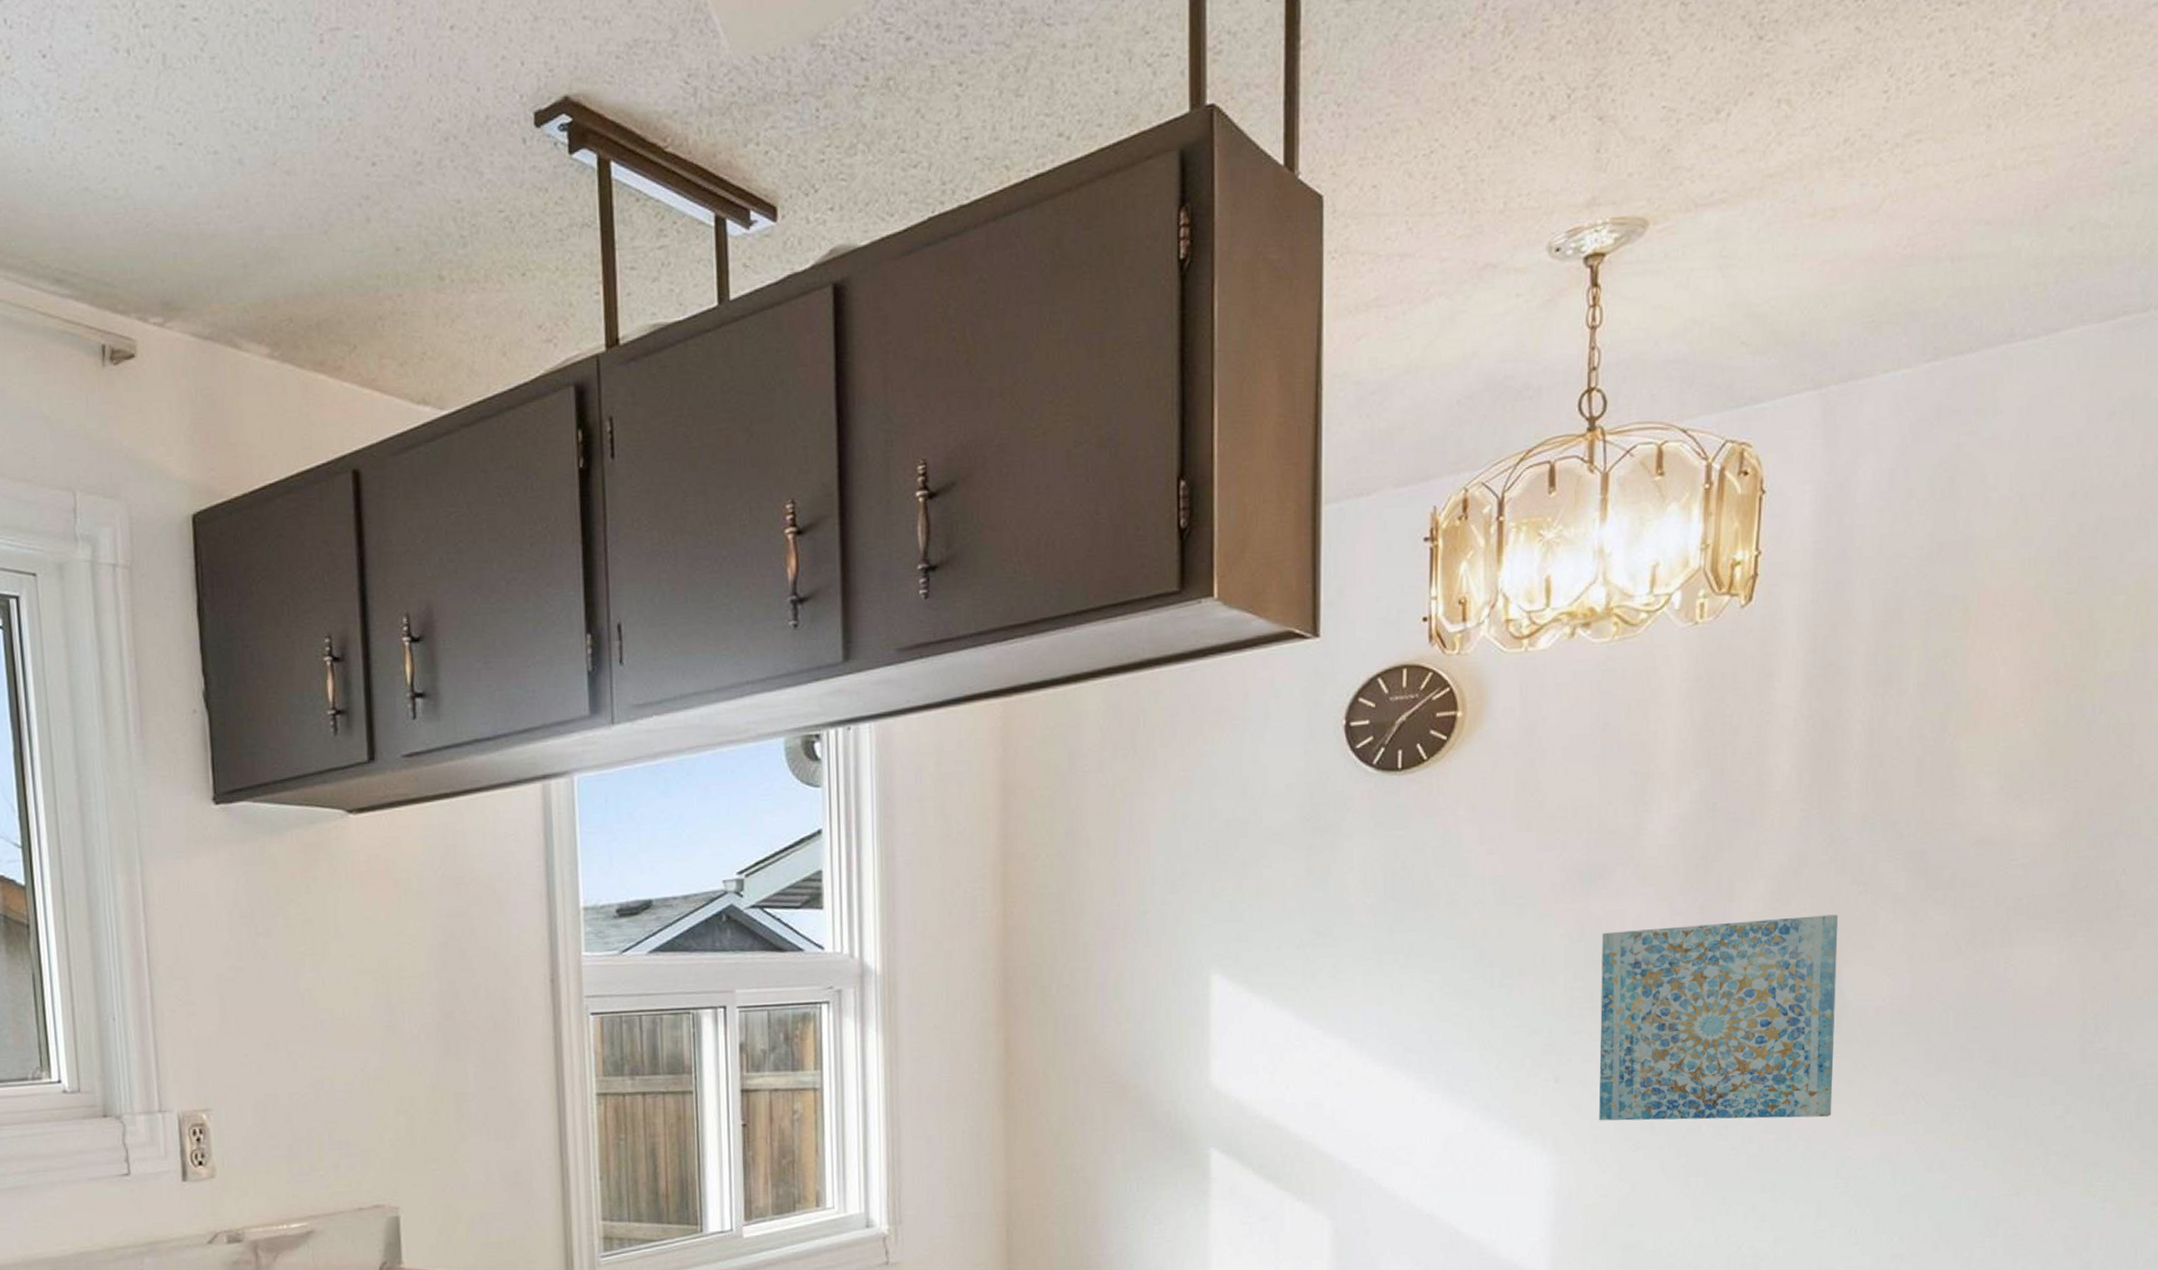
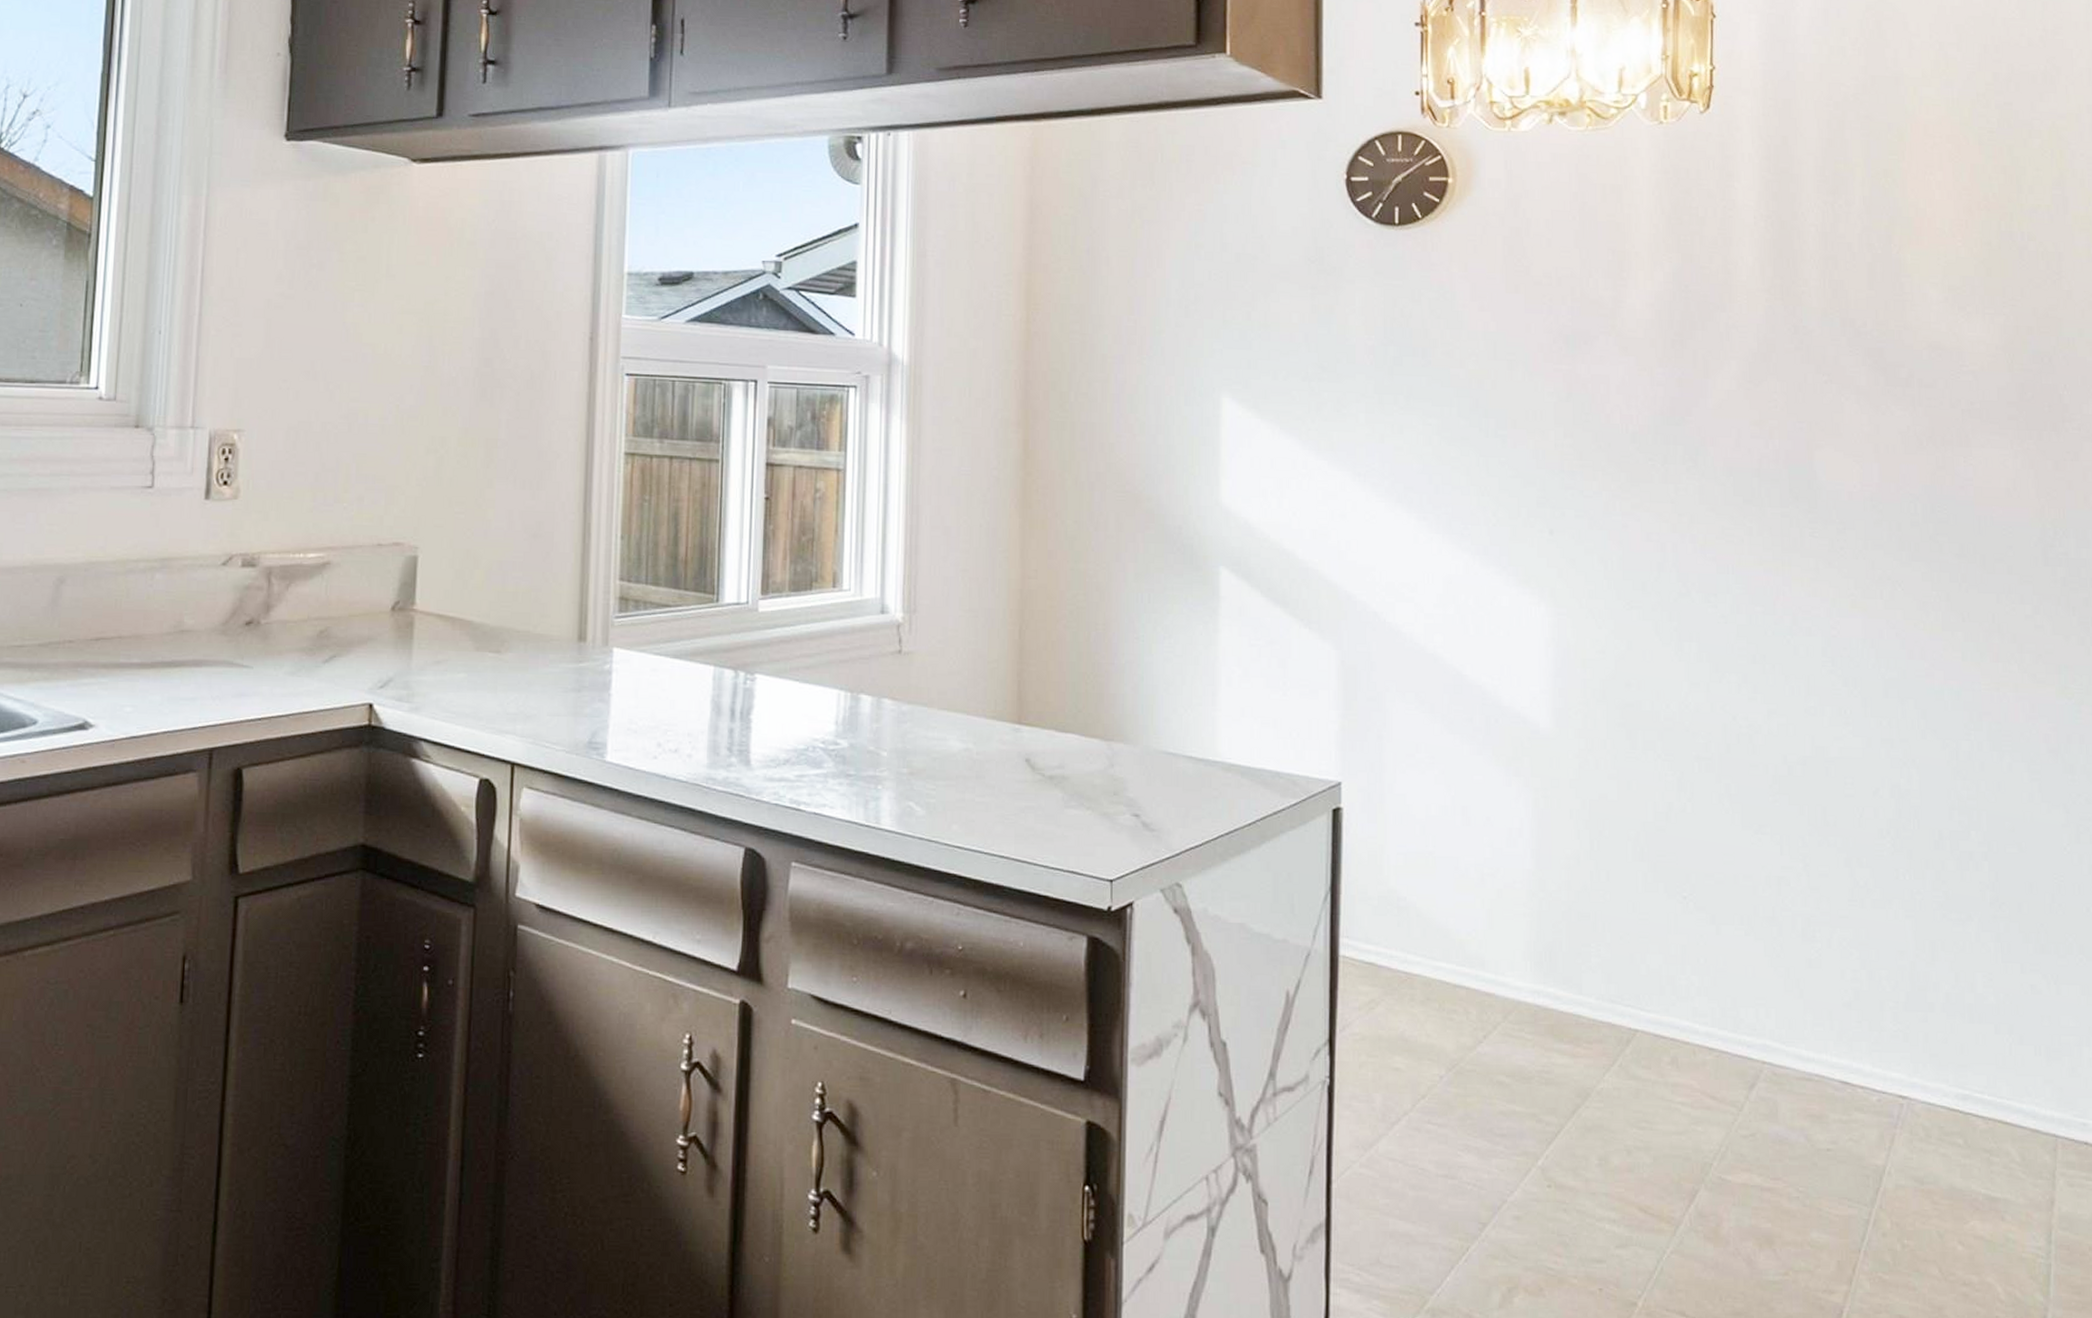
wall art: present [1599,914,1839,1121] -> none [1589,395,1814,595]

